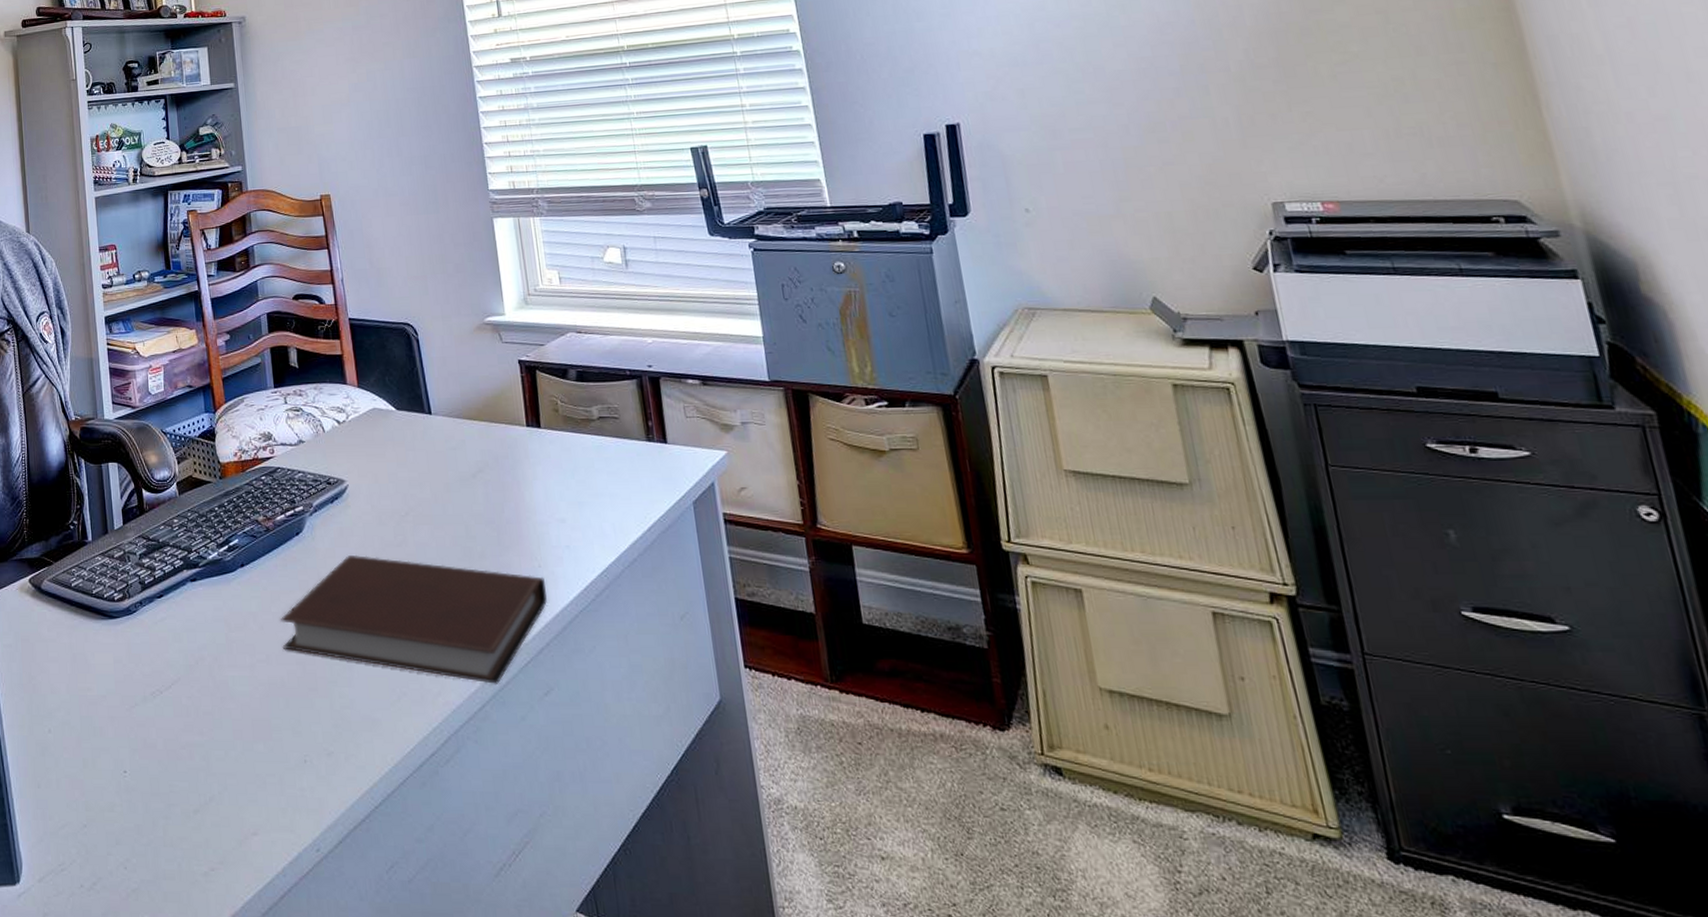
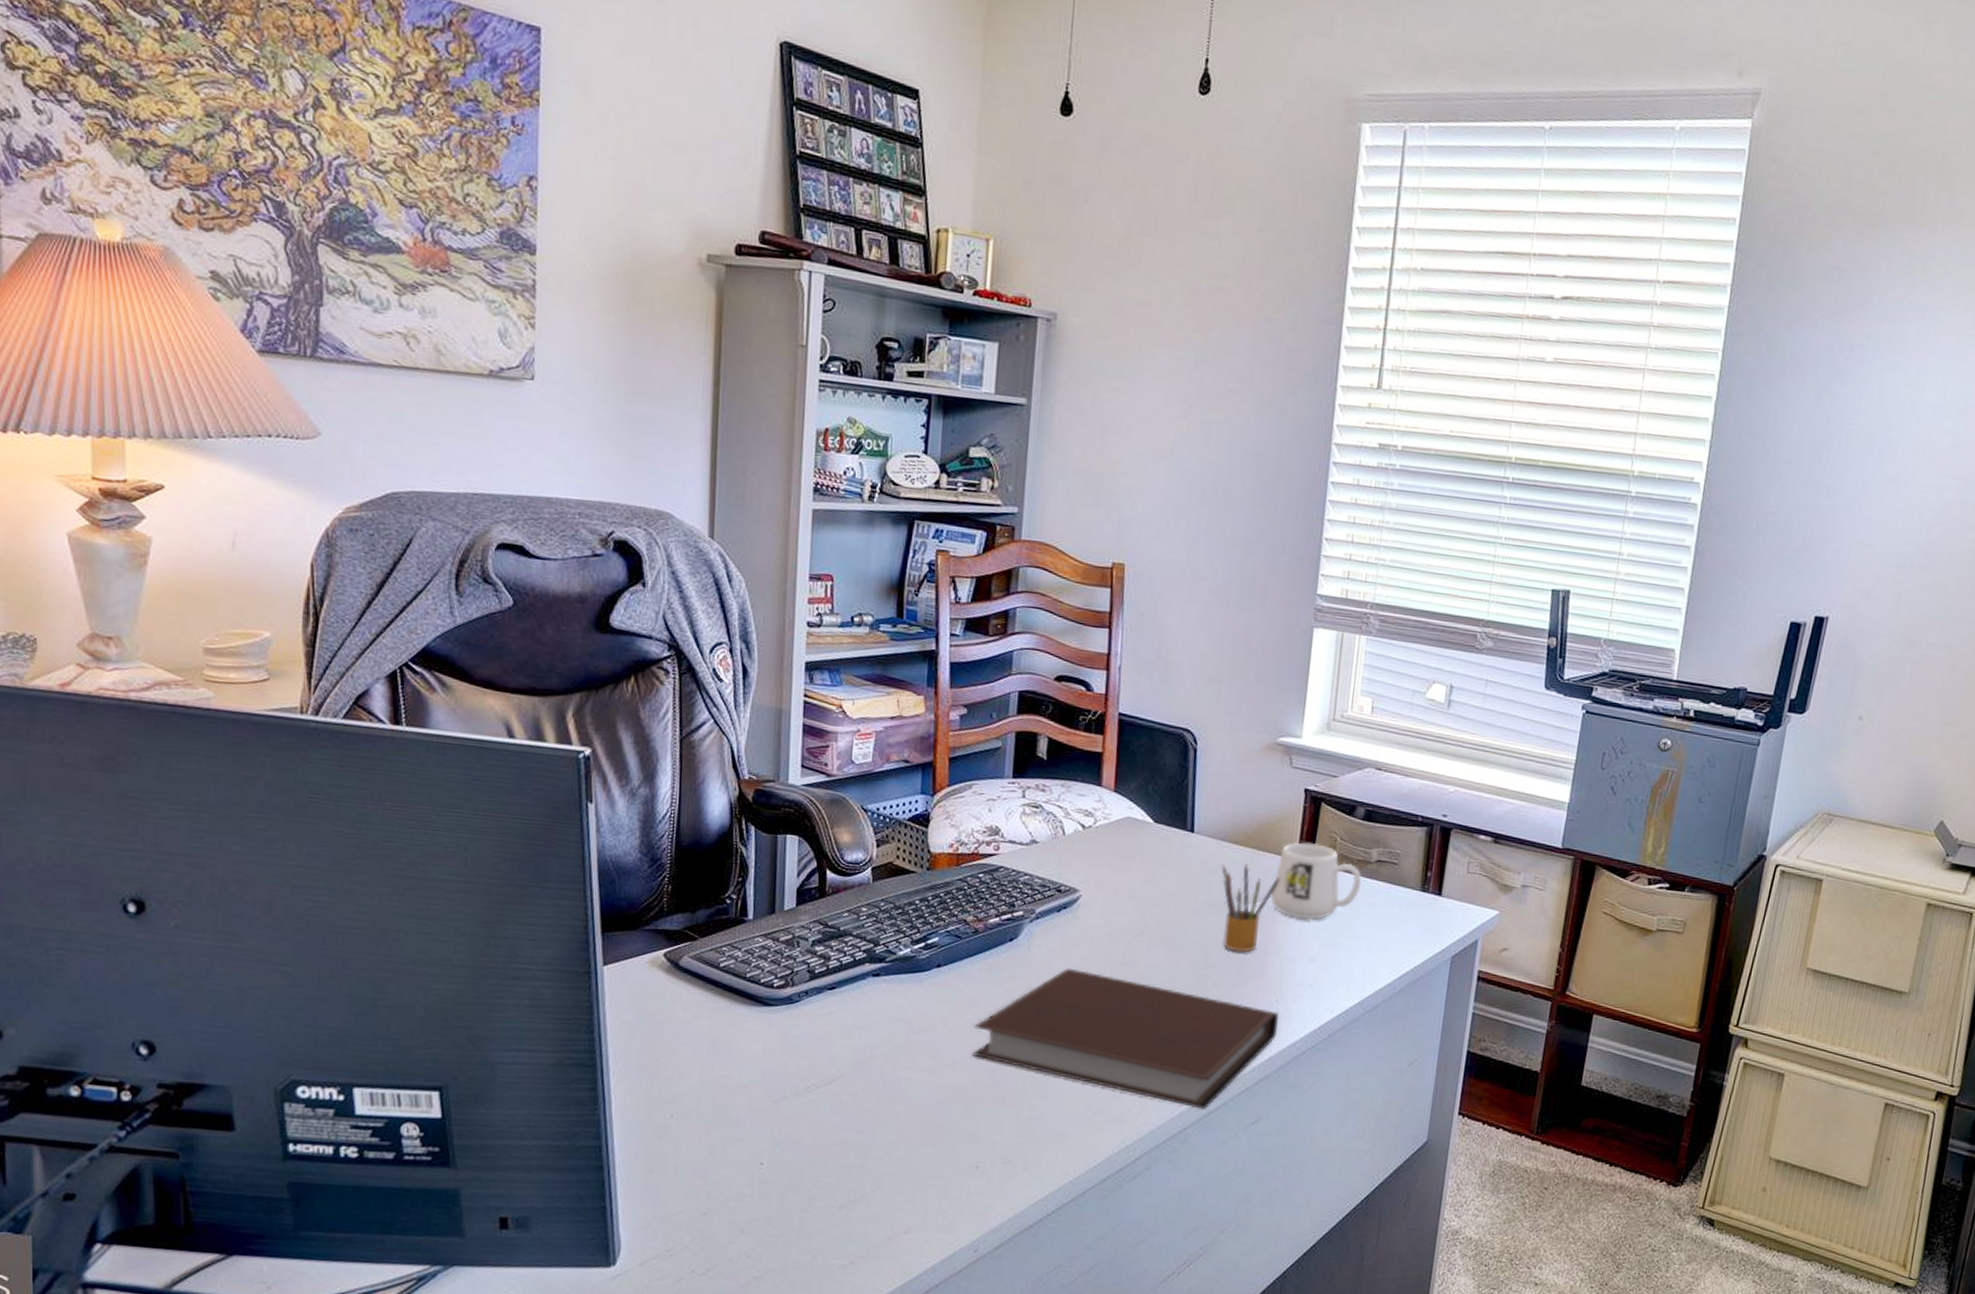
pencil box: none [462,436,516,522] -> present [1221,863,1280,952]
mug: none [511,409,590,482] -> present [1271,842,1362,920]

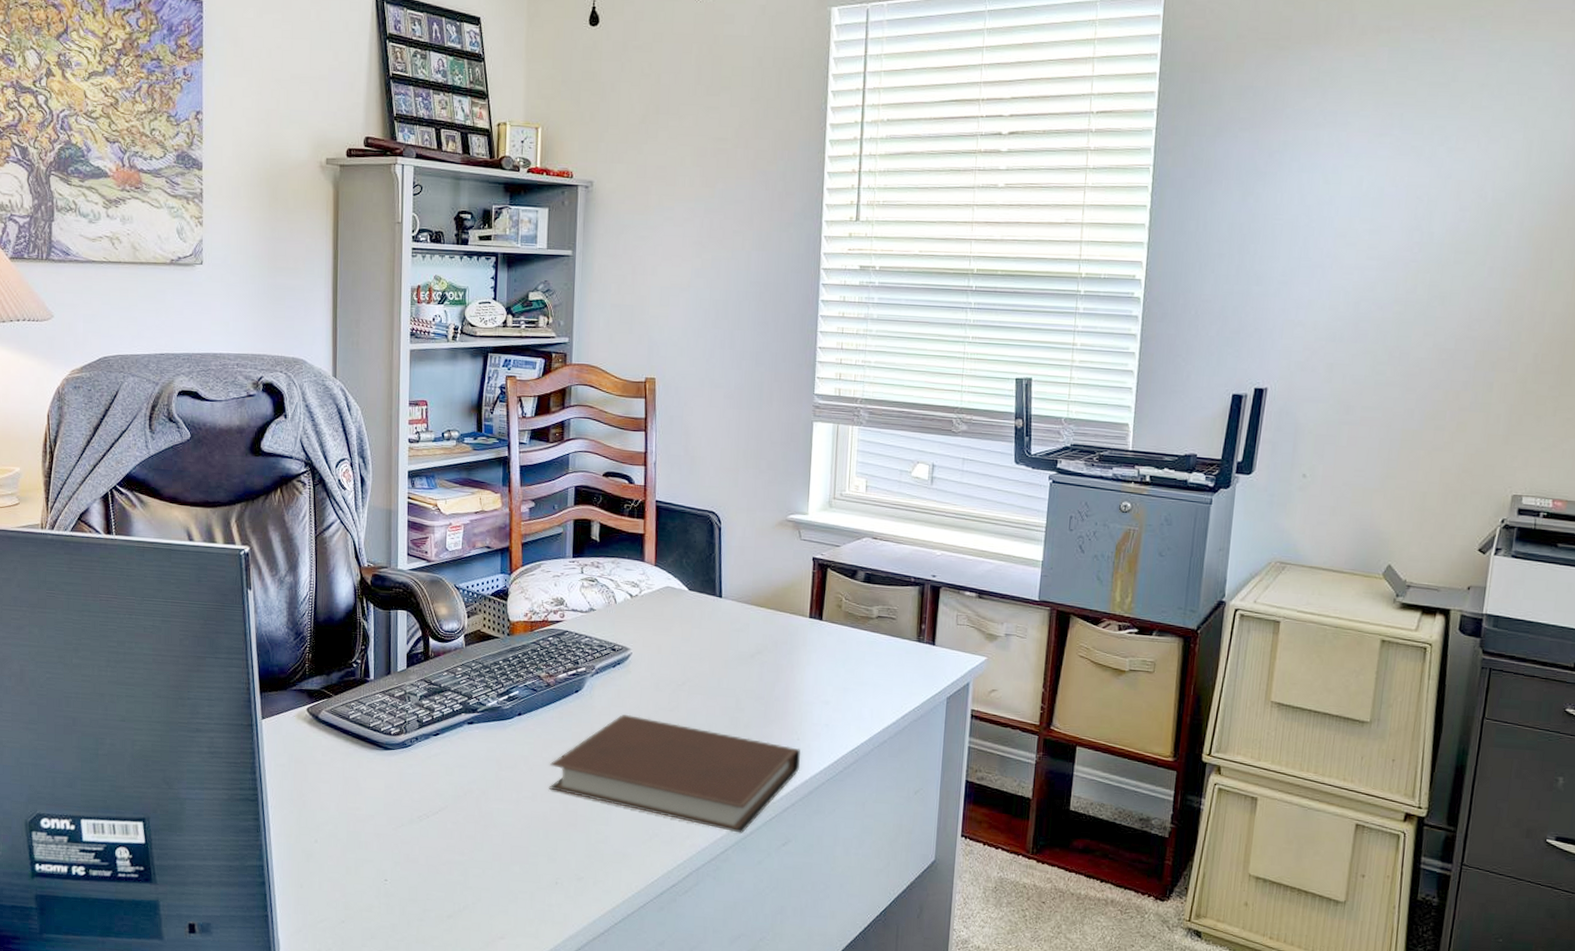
pencil box: present [1221,863,1280,952] -> none [746,622,796,698]
mug: present [1271,842,1362,920] -> none [789,603,866,668]

